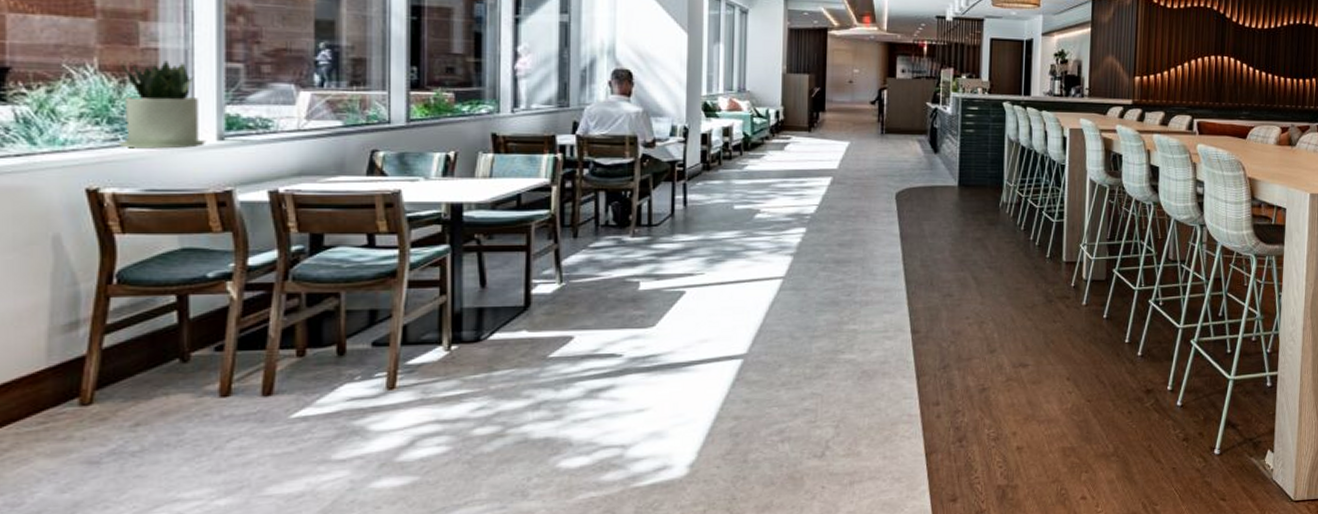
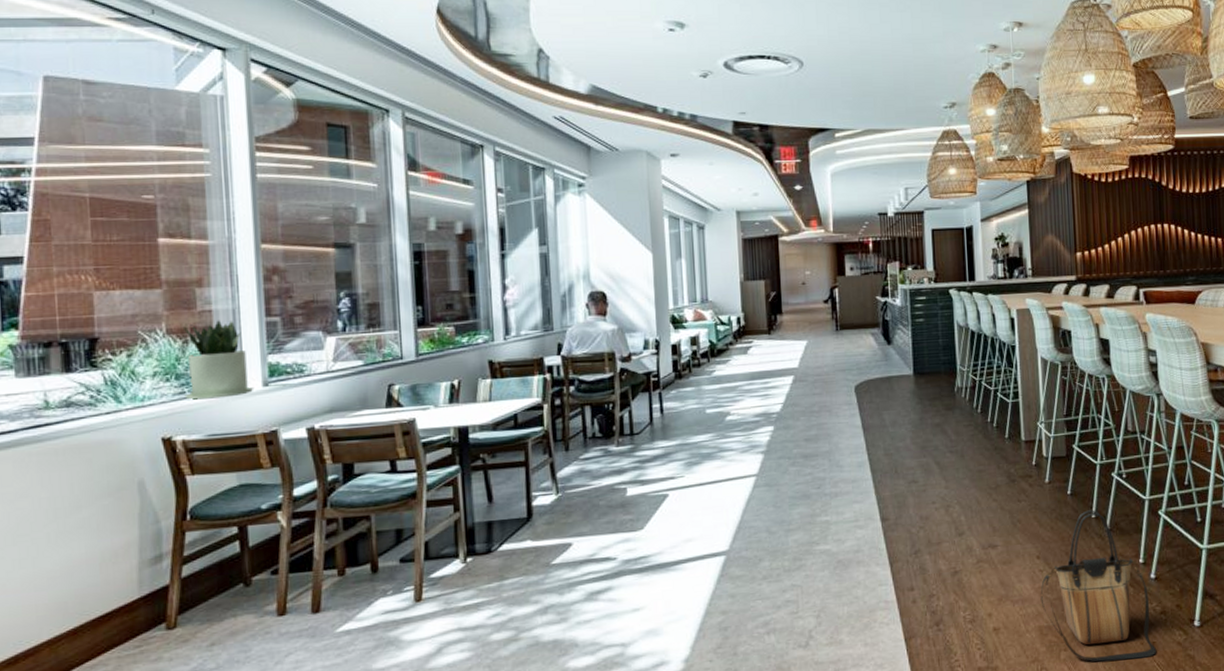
tote bag: none [1066,335,1175,485] -> present [1040,510,1156,662]

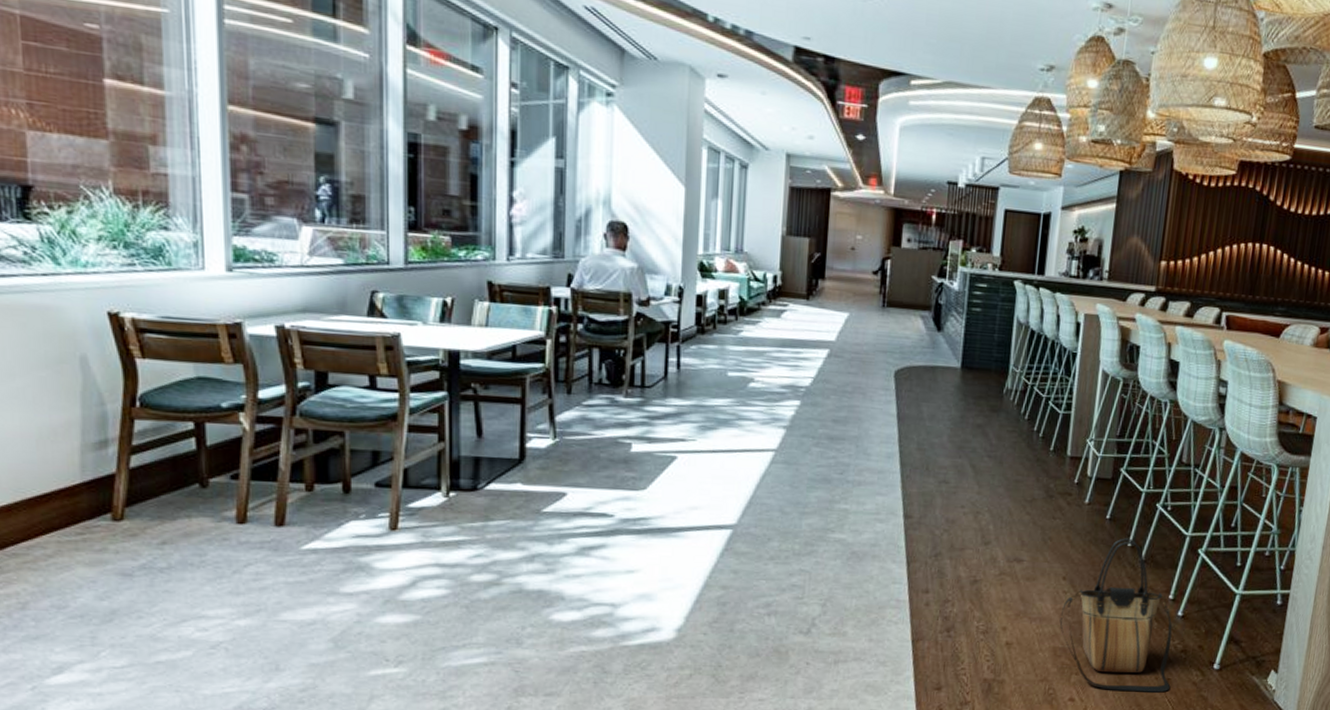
planter: present [183,320,254,400] -> none [134,187,216,278]

